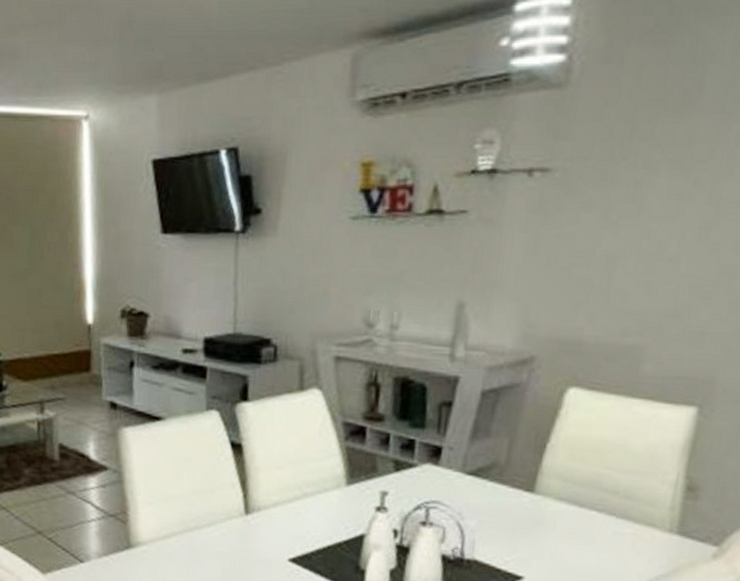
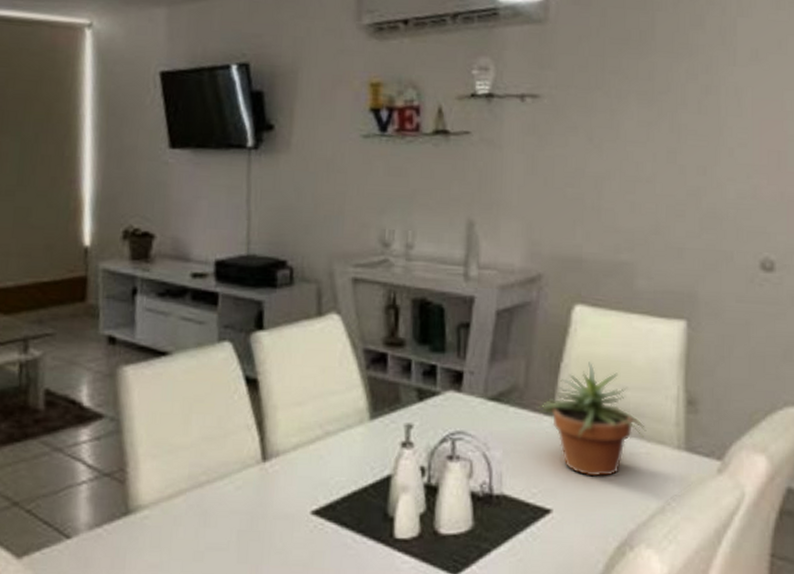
potted plant: none [519,443,636,552] -> present [538,362,647,477]

